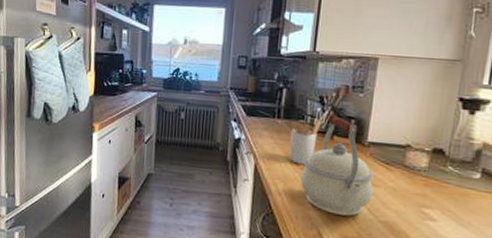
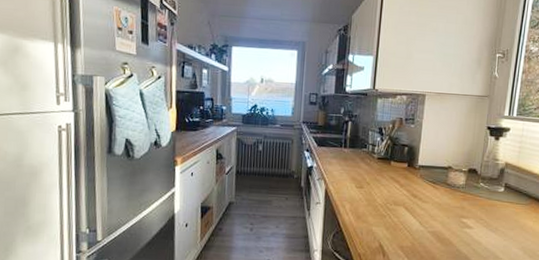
utensil holder: present [287,120,322,165] -> none [352,148,381,187]
kettle: present [300,115,373,216] -> none [364,144,423,229]

